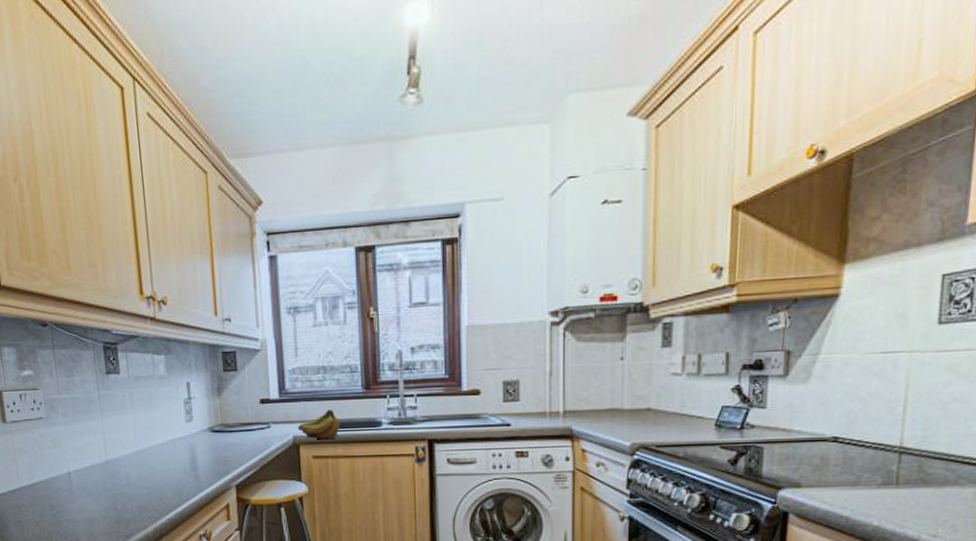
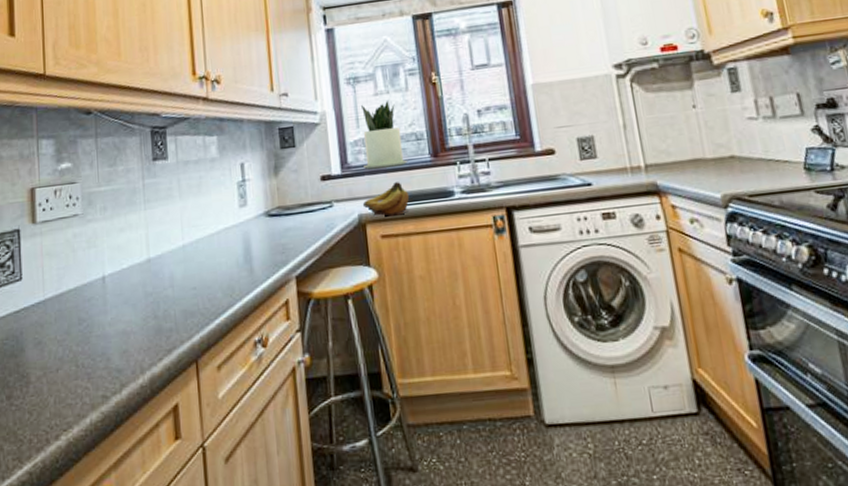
planter: none [300,331,342,398] -> present [361,99,408,171]

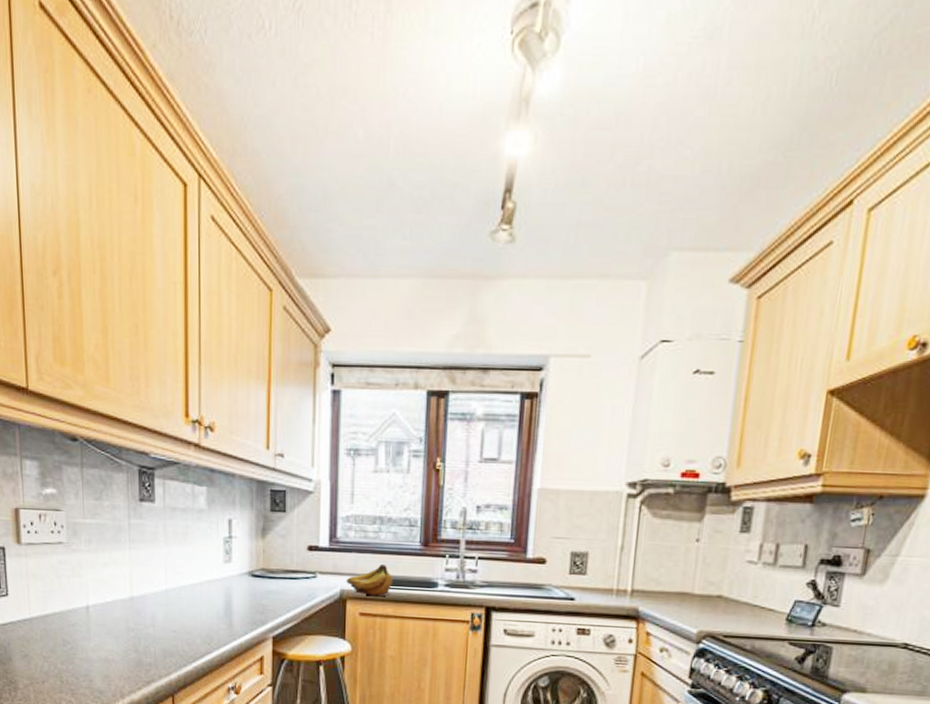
planter: present [361,99,408,171] -> none [352,479,398,550]

